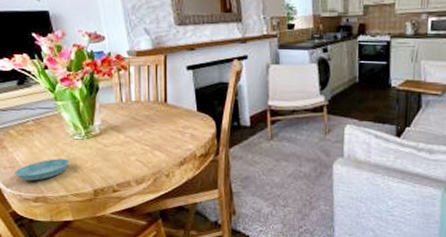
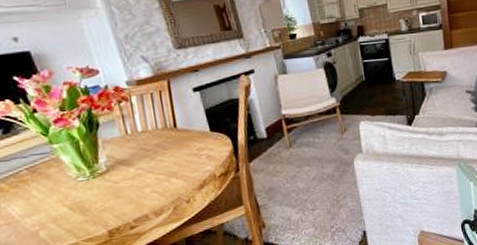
saucer: present [15,158,70,181] -> none [11,204,77,236]

